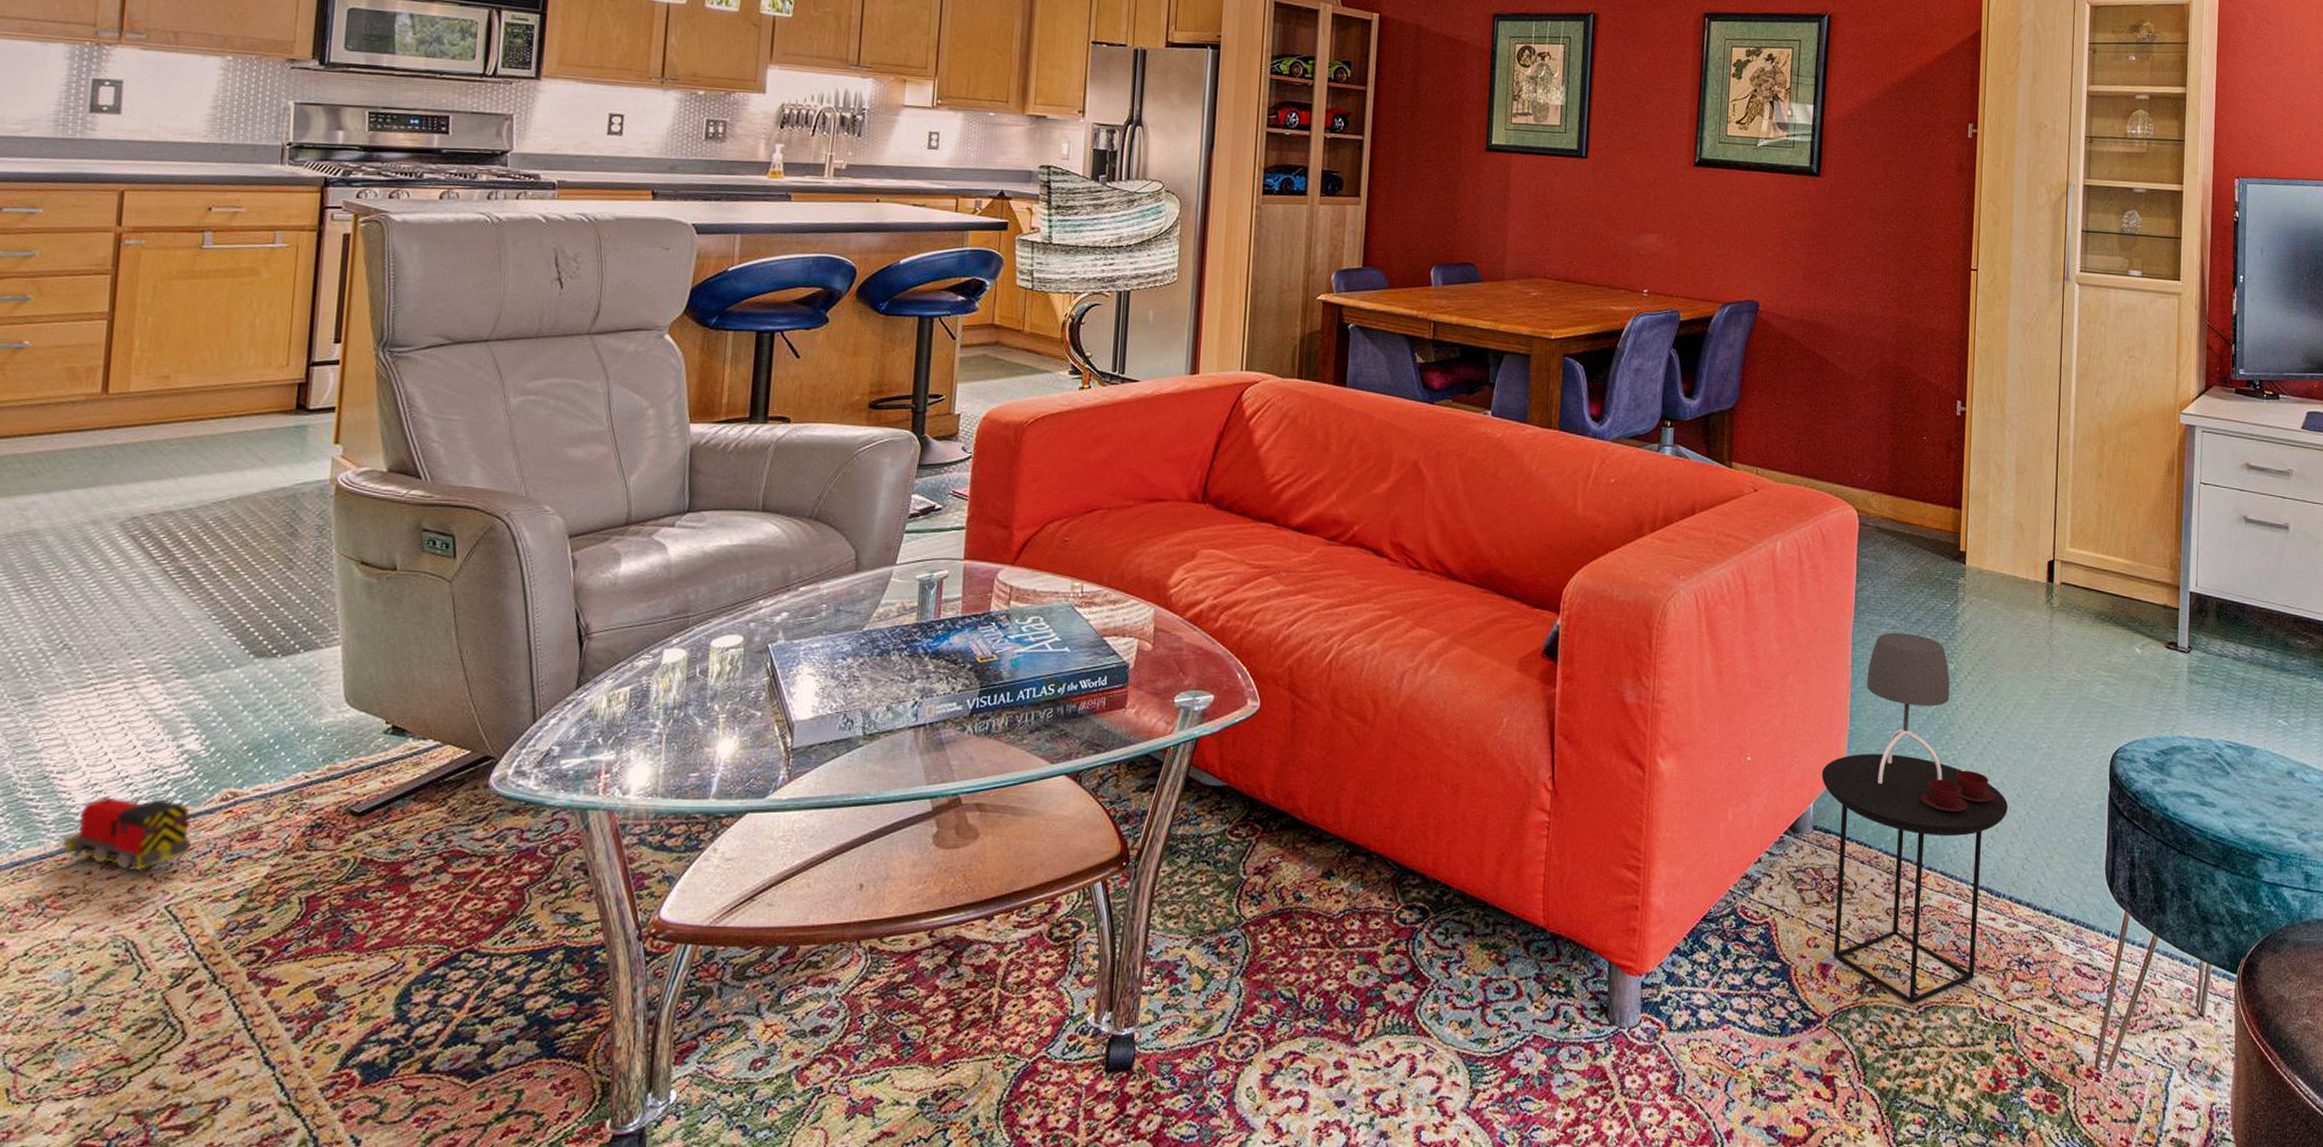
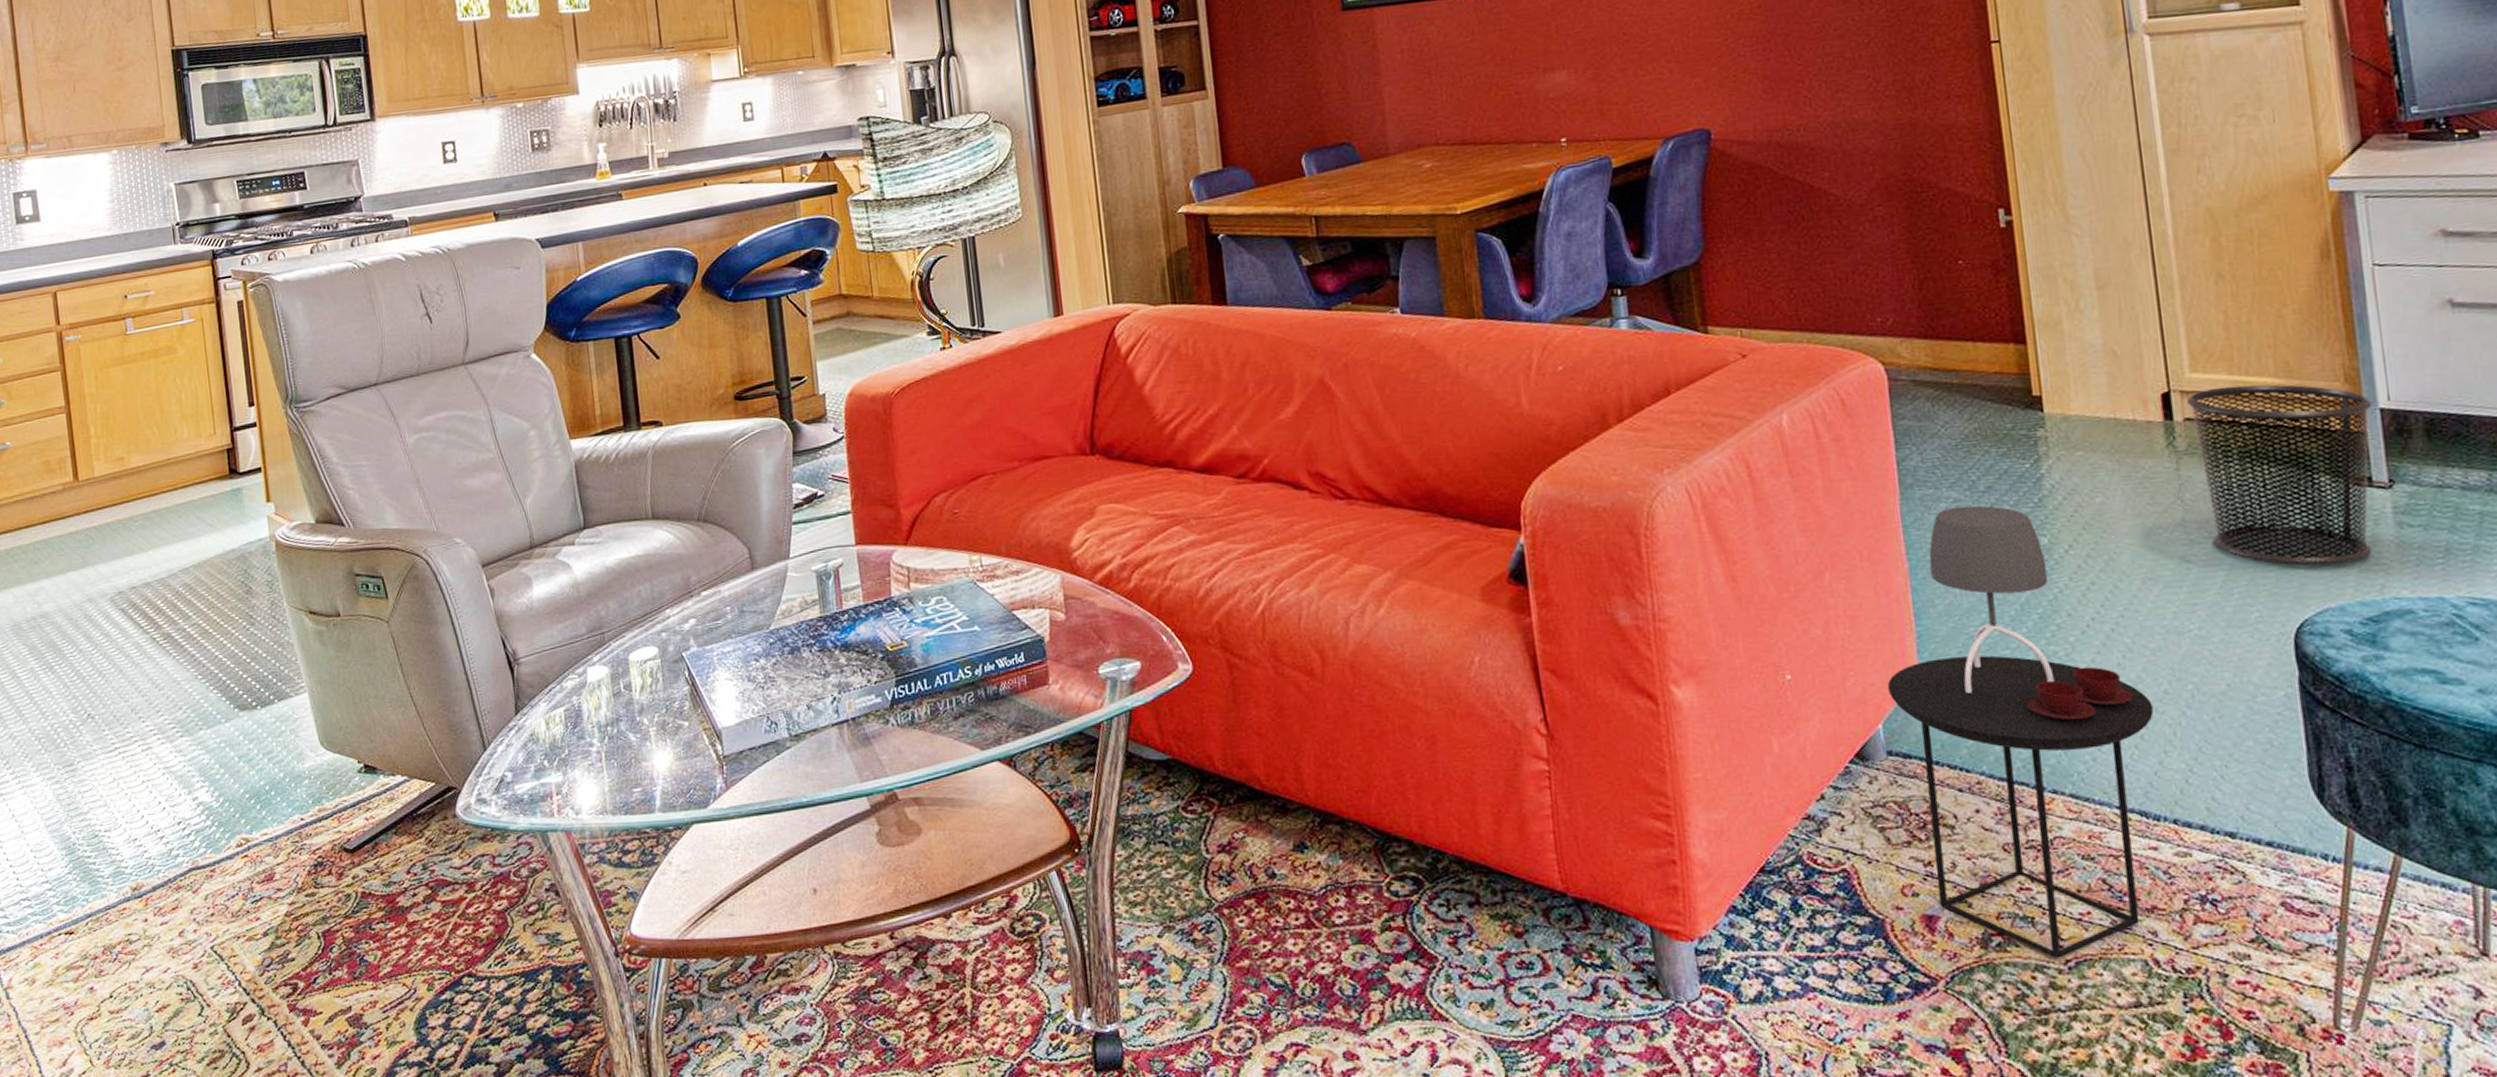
toy train: present [62,797,191,872] -> none [120,849,221,917]
waste bin: none [2064,561,2186,707] -> present [2186,384,2372,566]

